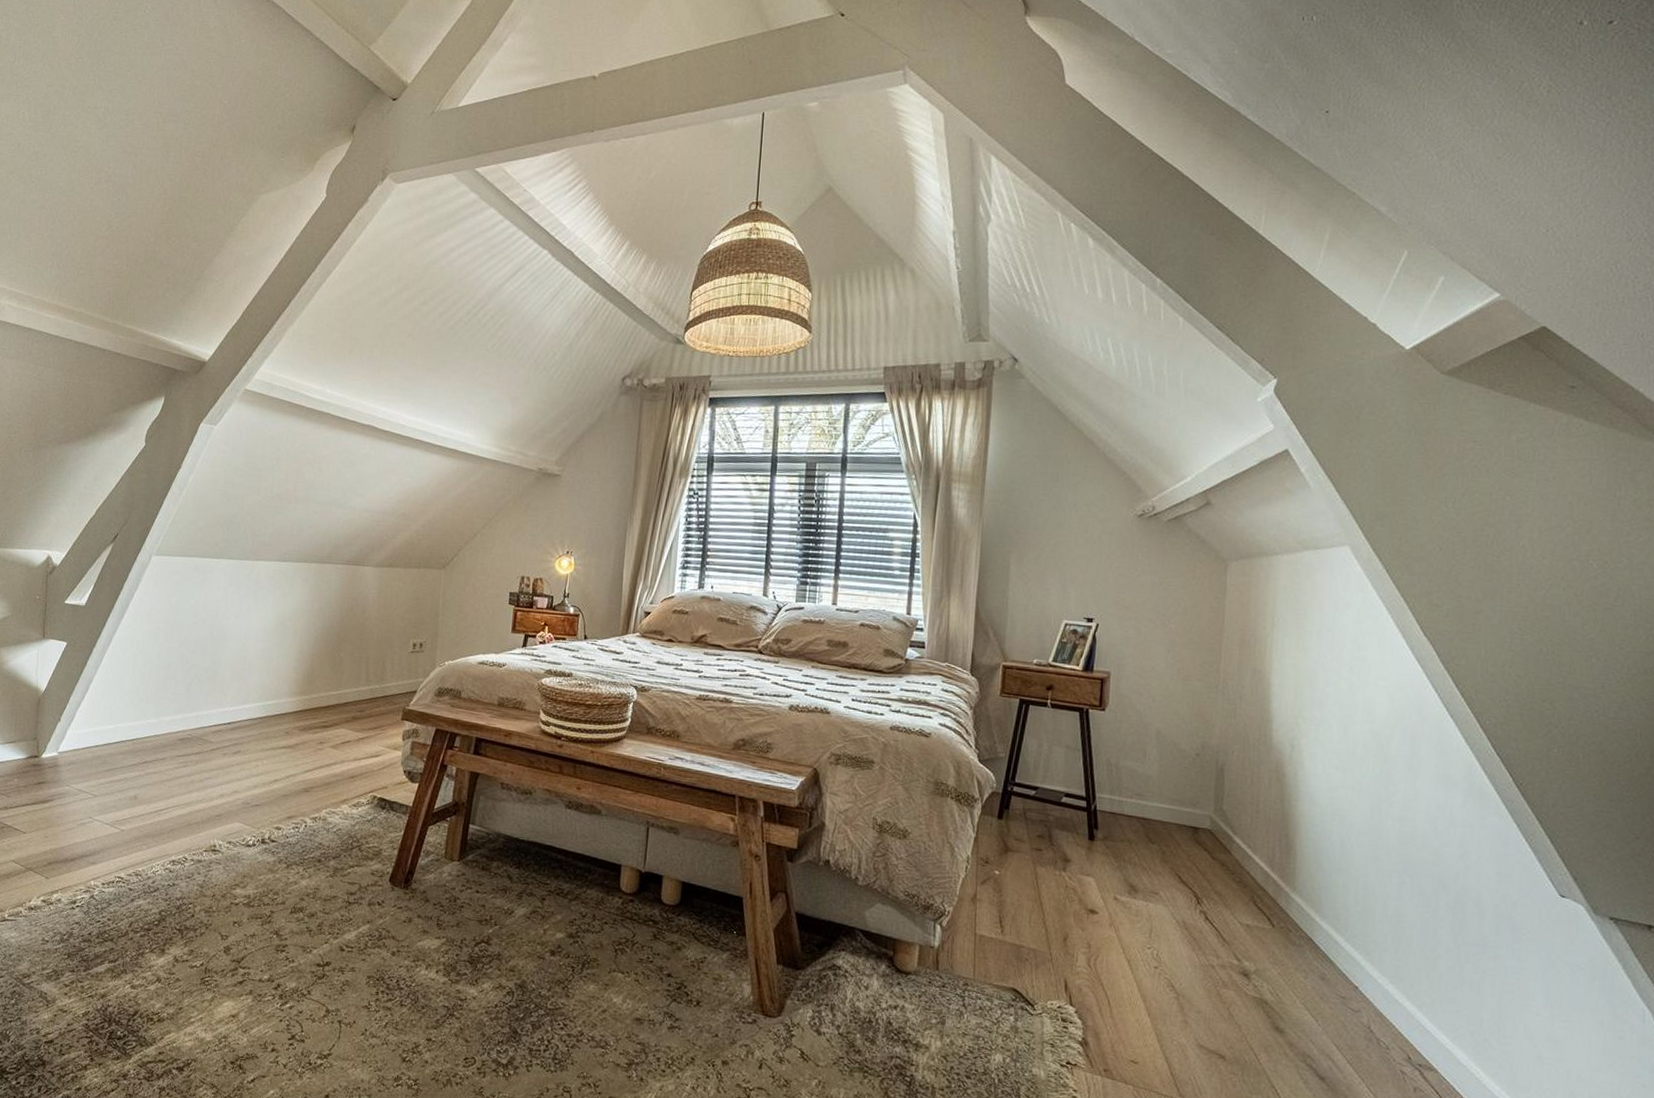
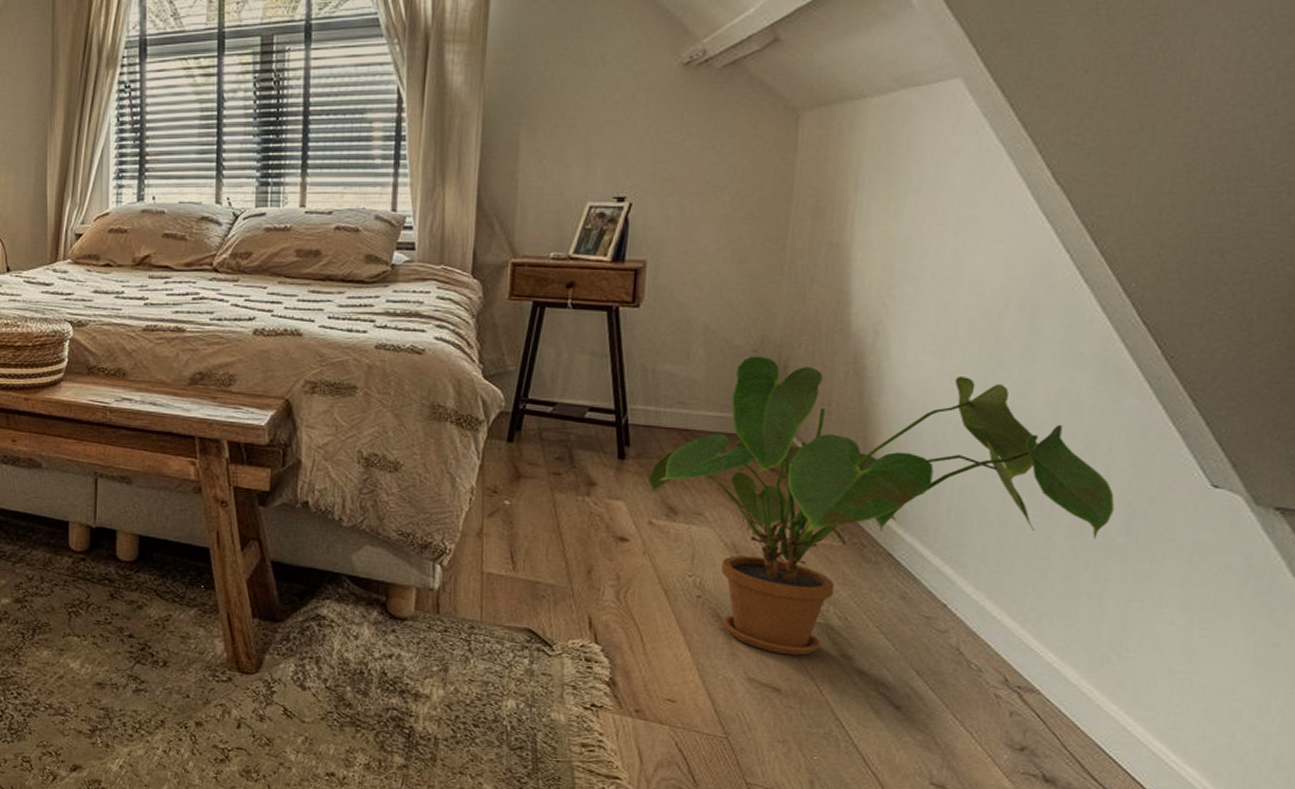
house plant: none [1113,759,1486,1027] -> present [647,356,1115,656]

